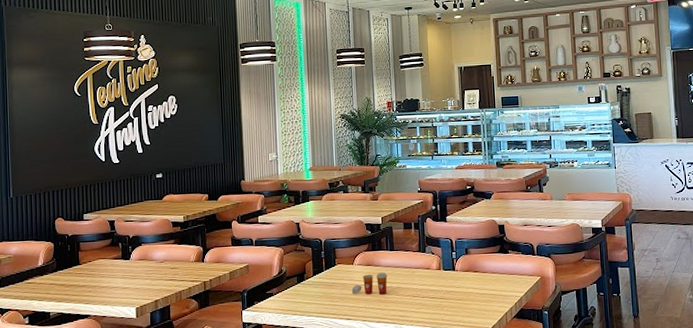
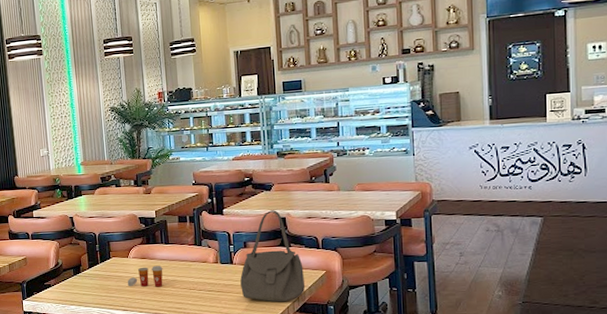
handbag: none [462,218,522,309] -> present [240,210,306,302]

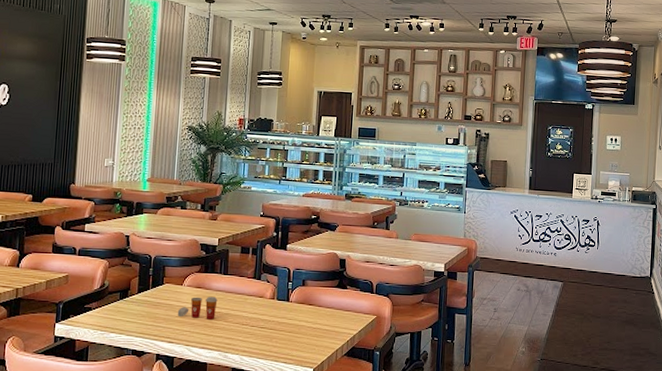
handbag: present [240,210,306,302] -> none [294,250,356,345]

